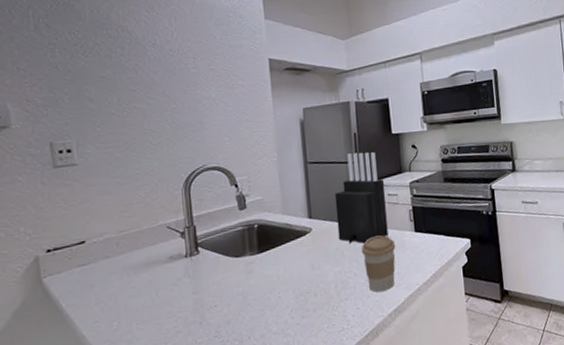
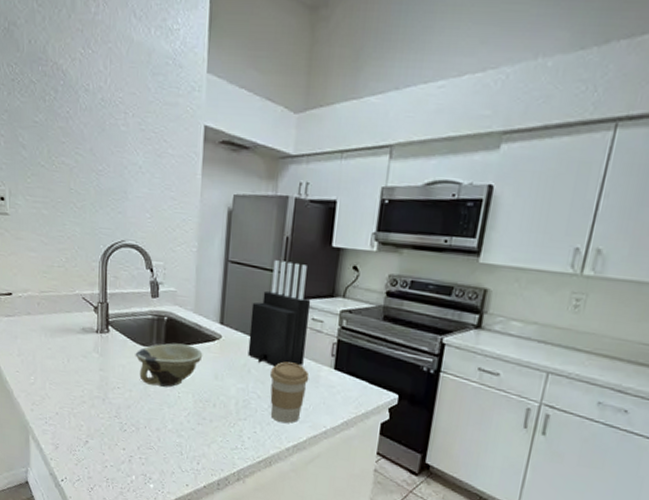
bowl: none [229,244,297,294] -> present [135,343,203,387]

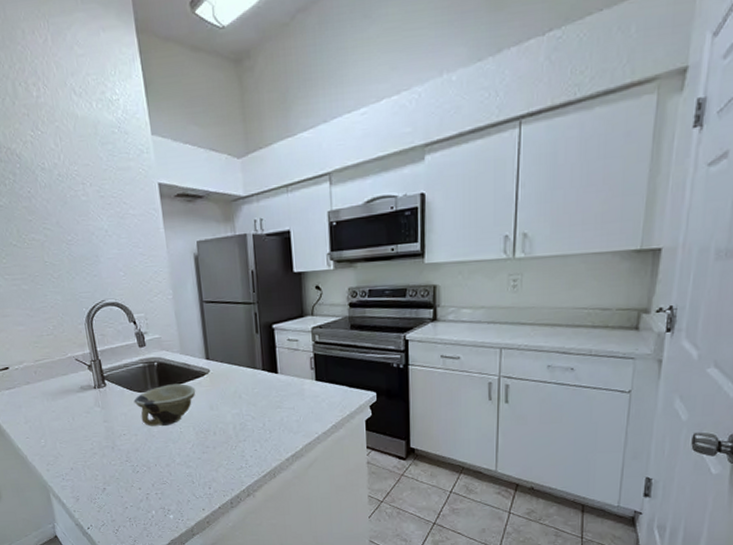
knife block: present [248,260,311,368] -> none [231,292,287,389]
coffee cup: present [269,361,310,424] -> none [259,381,295,437]

